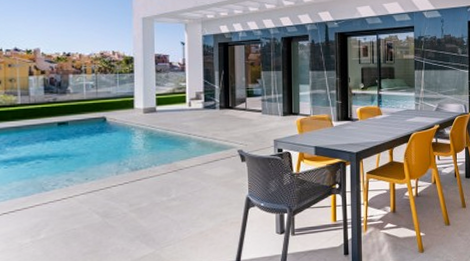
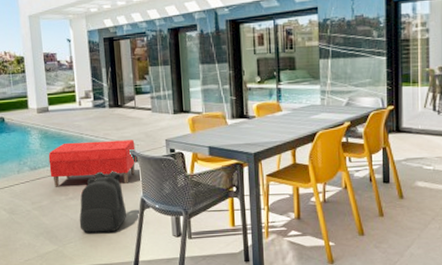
bench: none [152,140,244,188] -> present [48,140,136,187]
backpack: none [180,170,231,234] -> present [79,171,127,233]

